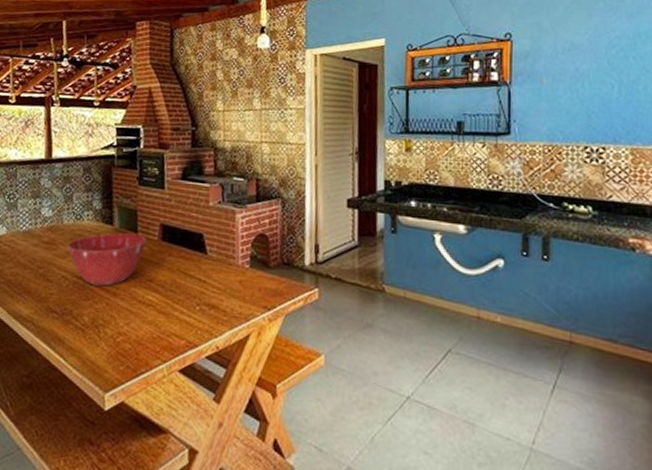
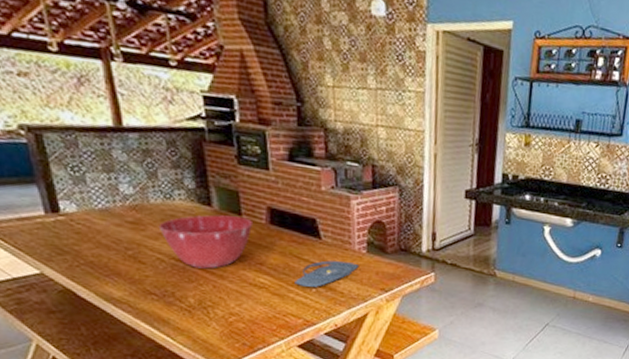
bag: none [180,276,243,305] -> present [294,260,360,287]

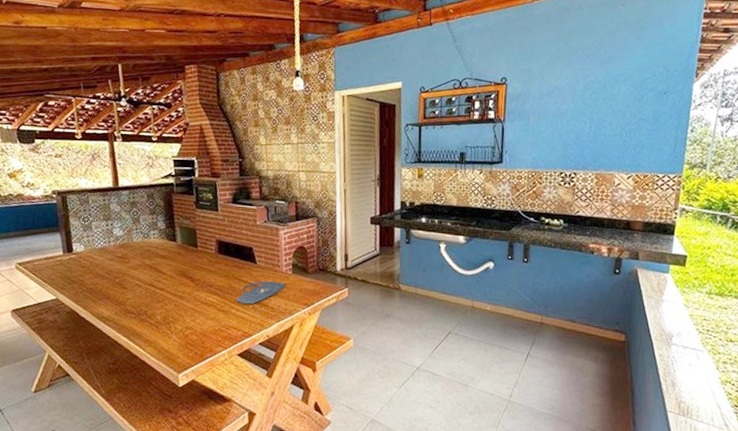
mixing bowl: present [158,215,254,269] -> none [138,248,206,291]

